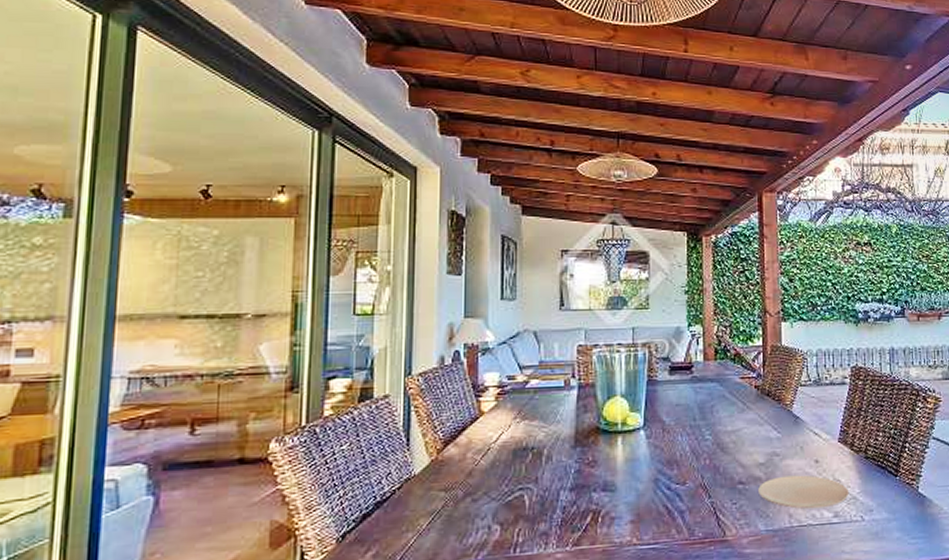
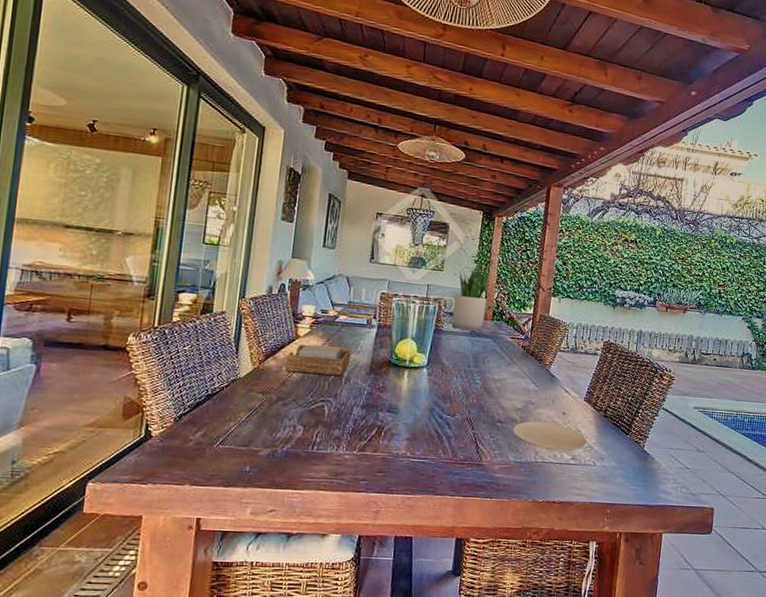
napkin holder: none [470,418,549,458] -> present [285,344,352,377]
planter: none [667,296,706,376] -> present [452,265,489,330]

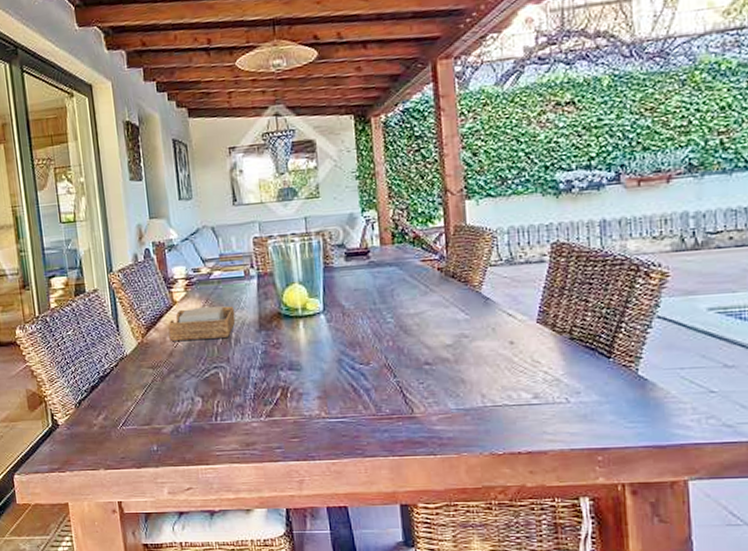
planter: present [452,265,489,330] -> none [339,181,383,262]
plate: present [513,421,587,451] -> none [446,356,551,390]

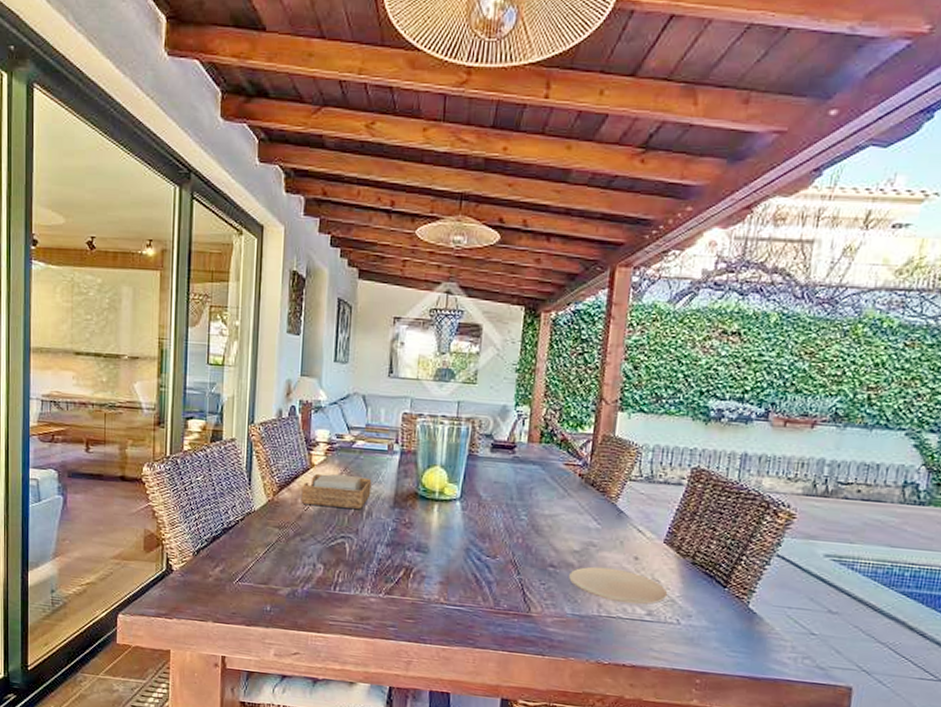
plate: none [446,356,551,390] -> present [569,566,668,605]

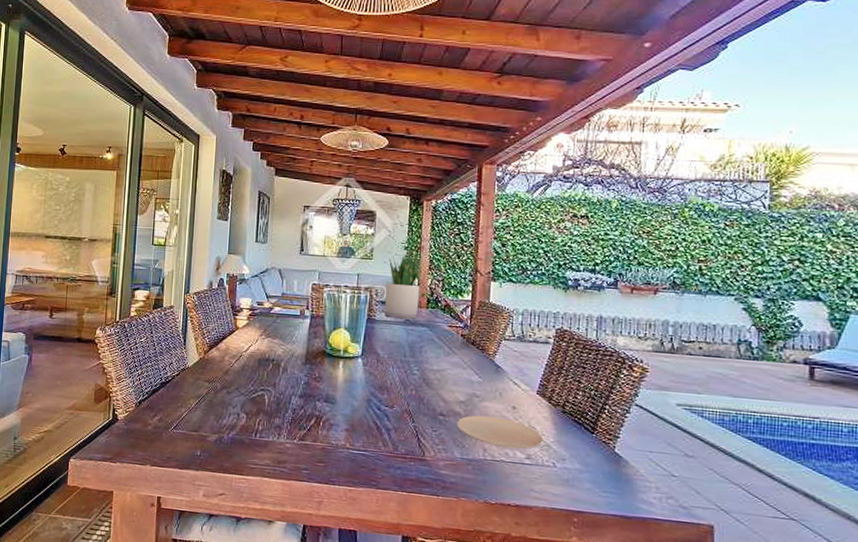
napkin holder: present [301,473,372,510] -> none [227,335,287,366]
planter: none [489,375,535,456] -> present [385,252,421,319]

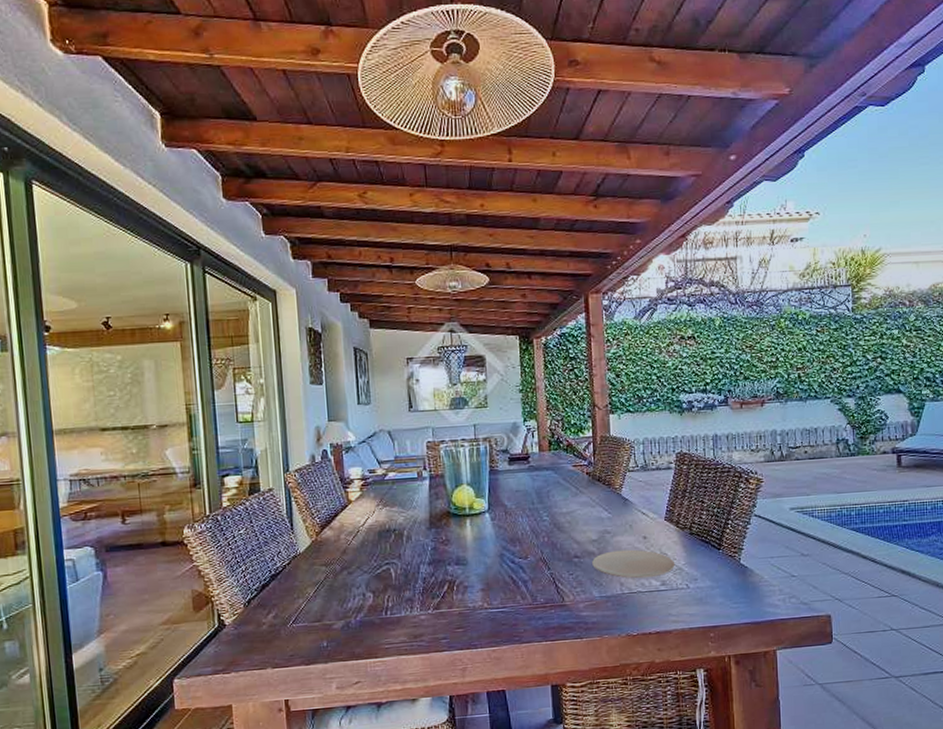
planter: present [385,252,421,319] -> none [505,395,541,466]

